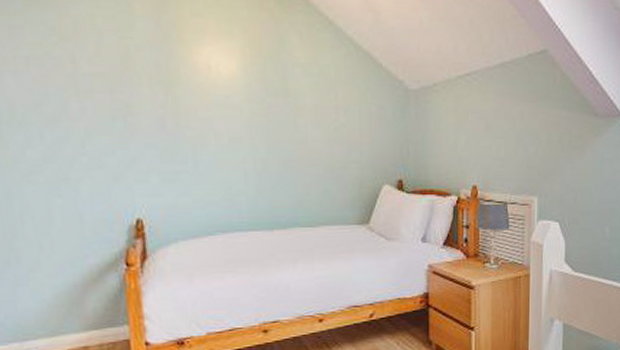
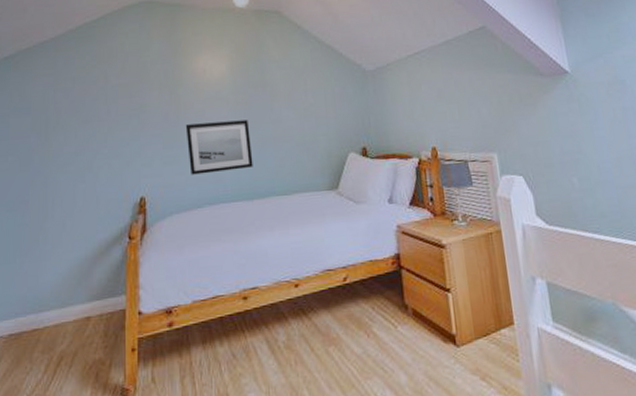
wall art: none [188,135,273,197] -> present [185,120,253,175]

